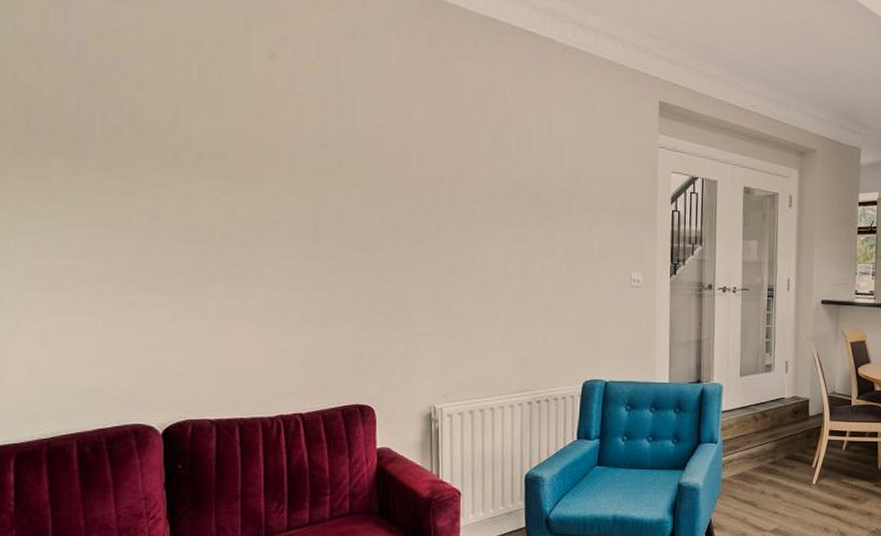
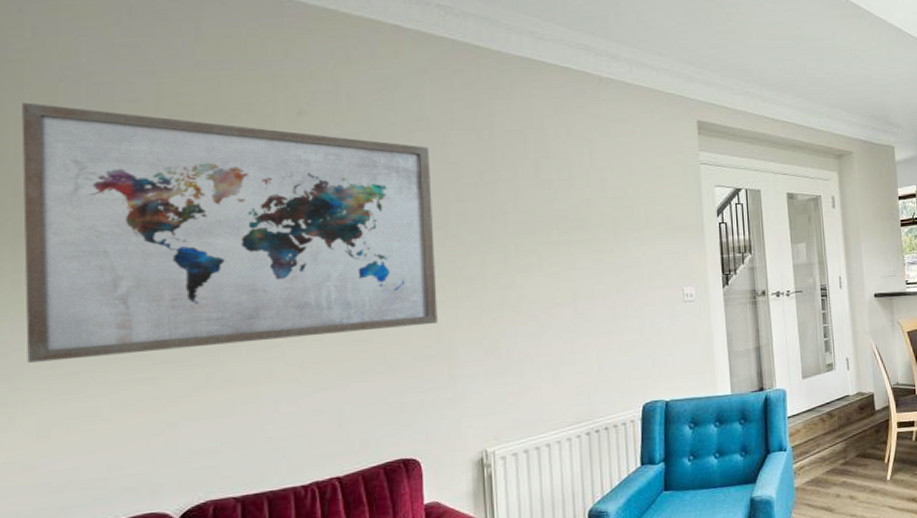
wall art: none [18,22,395,281] -> present [21,102,438,363]

